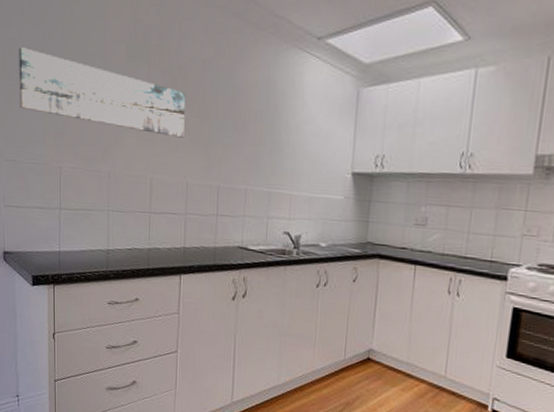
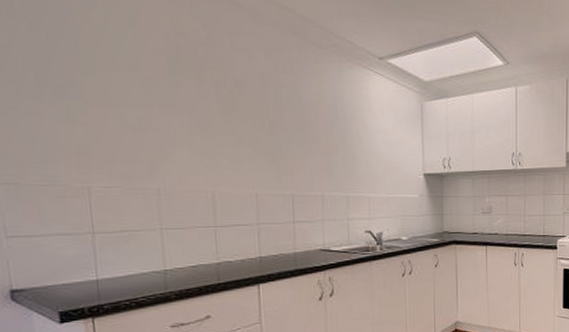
wall art: present [19,47,185,138] -> none [11,54,248,150]

